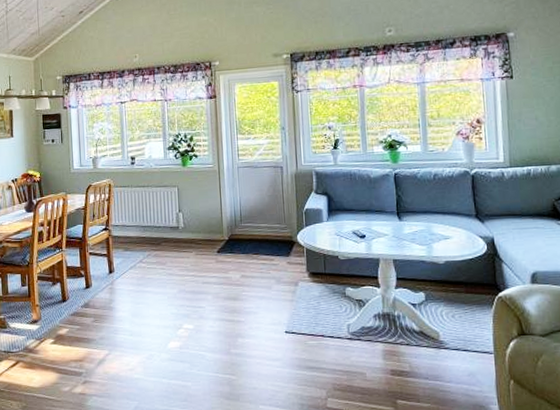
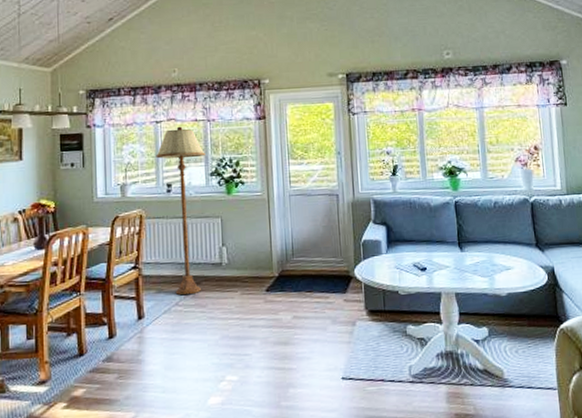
floor lamp: none [121,106,164,253] -> present [156,126,206,295]

